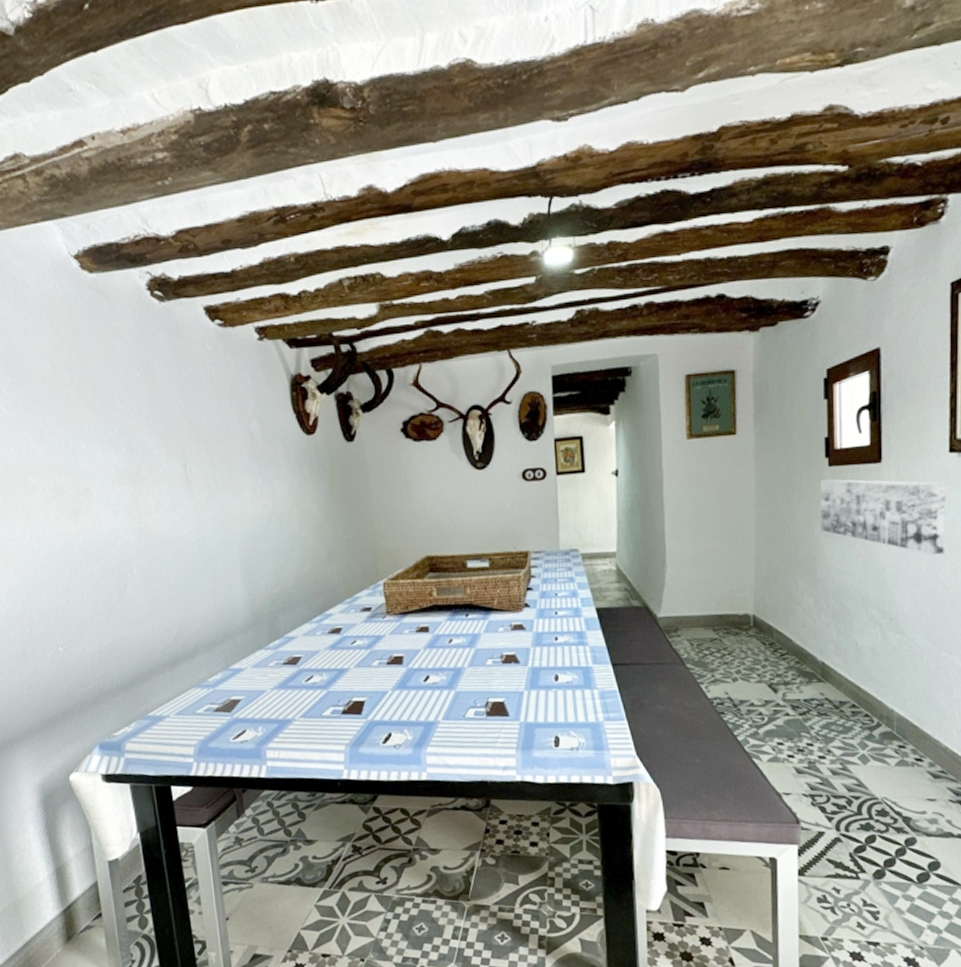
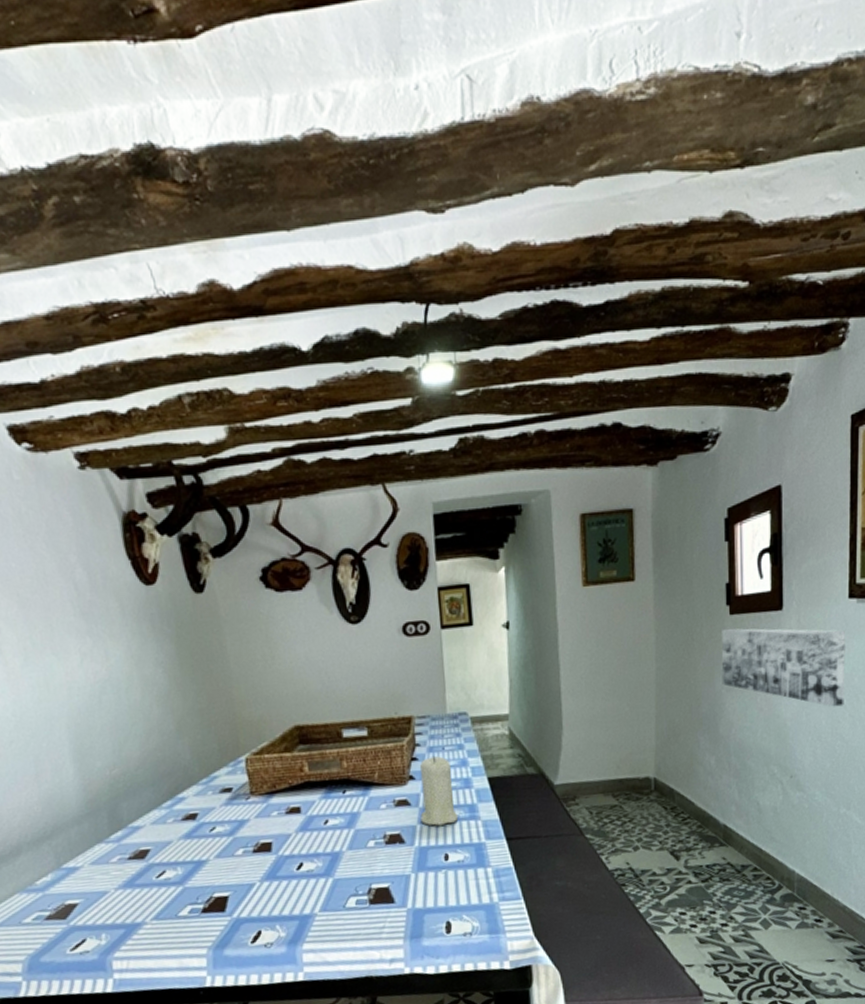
candle: none [534,586,568,649] -> present [419,755,459,826]

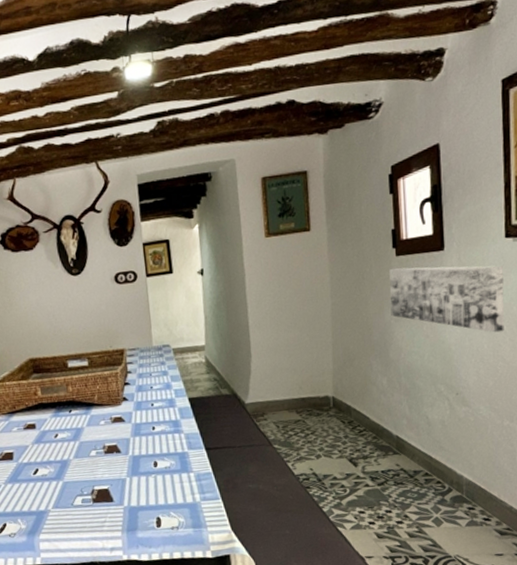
candle: present [419,755,459,826] -> none [131,380,165,439]

